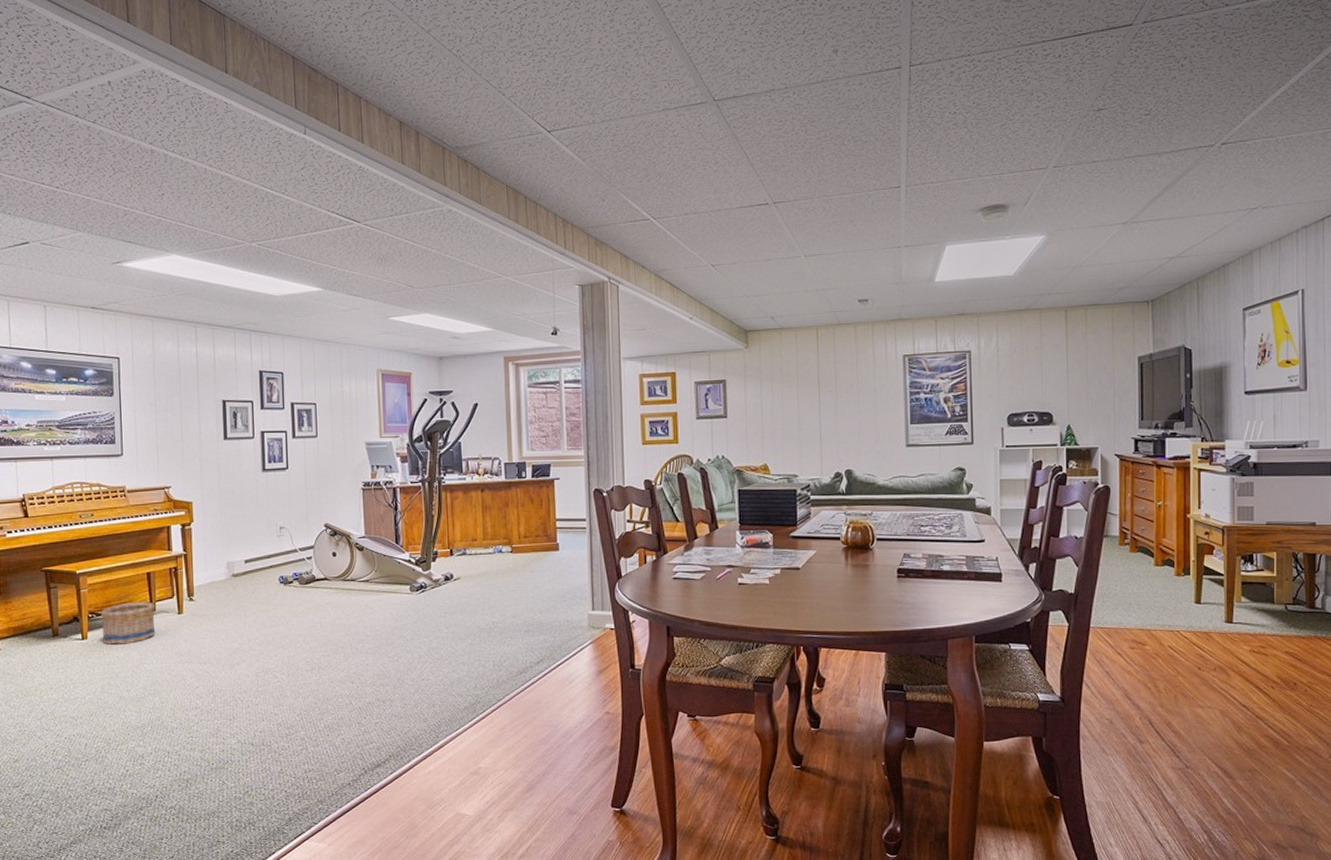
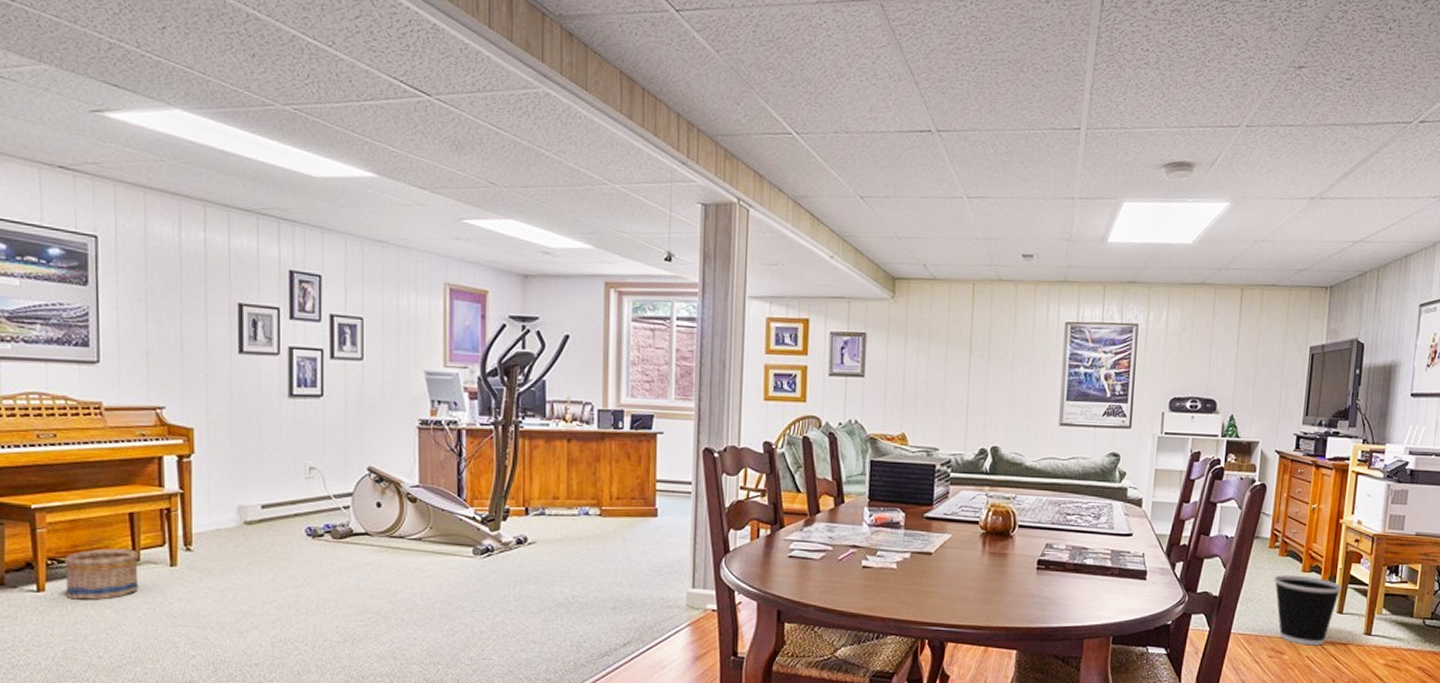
wastebasket: none [1127,569,1197,636] -> present [1274,575,1342,646]

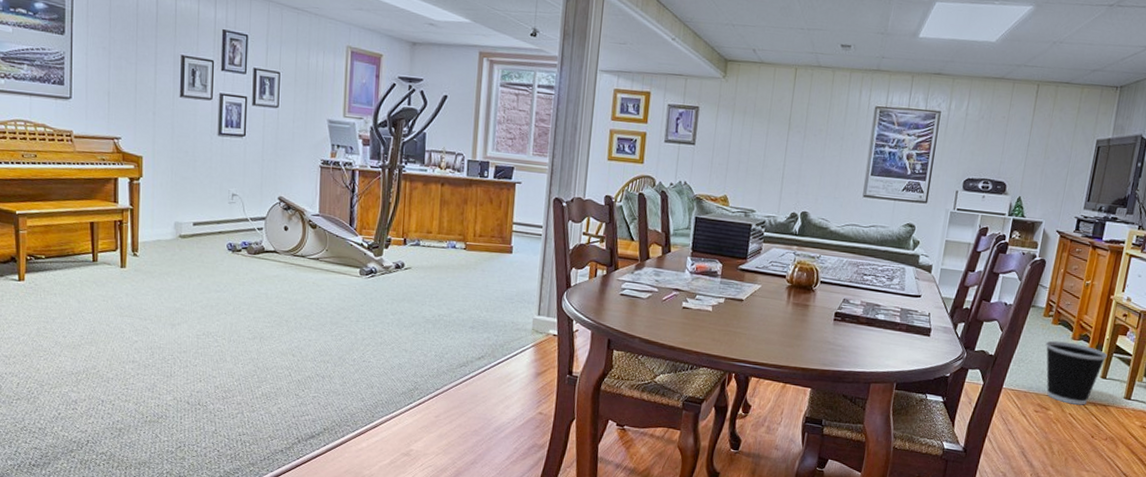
basket: present [64,548,139,600] -> none [40,250,96,291]

